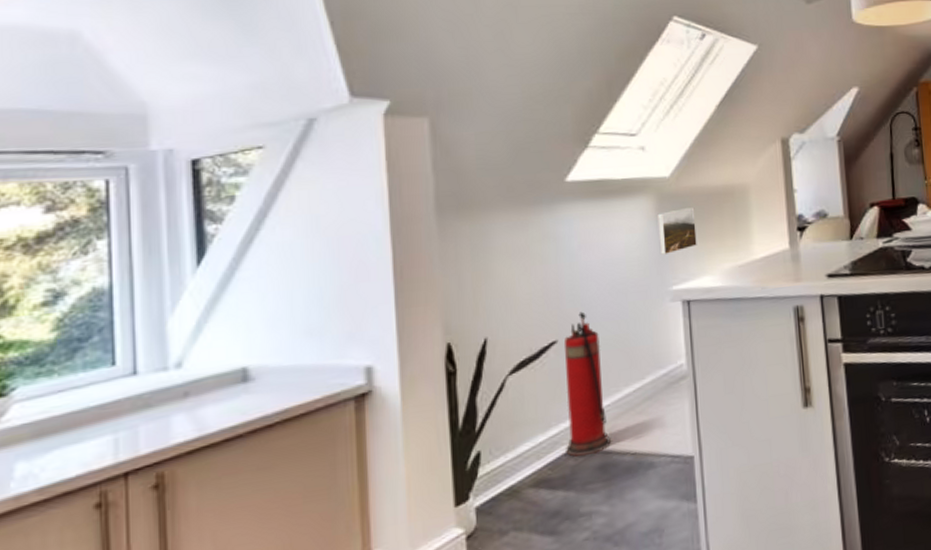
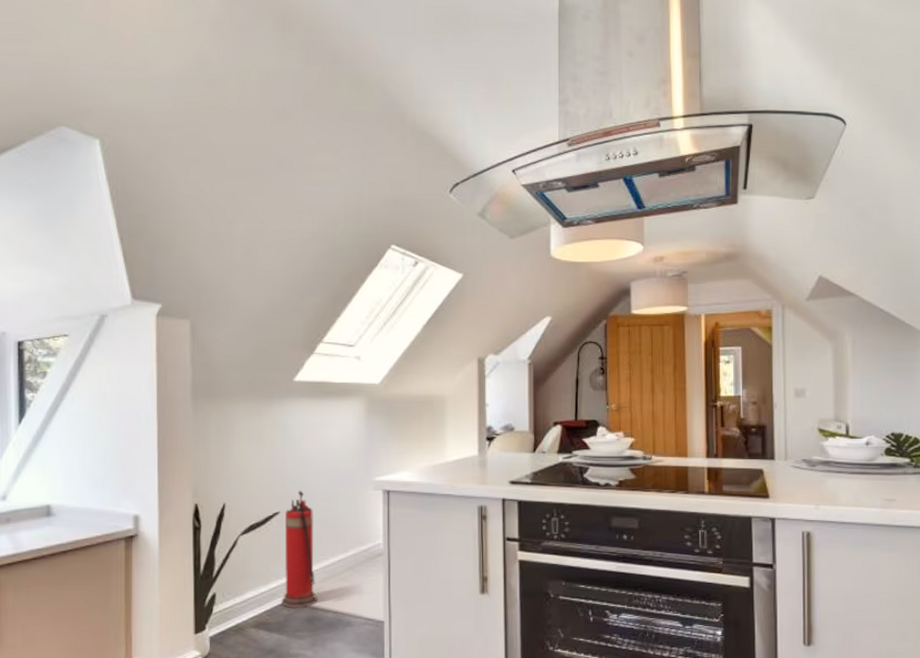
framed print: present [657,207,697,255] -> none [367,412,399,450]

